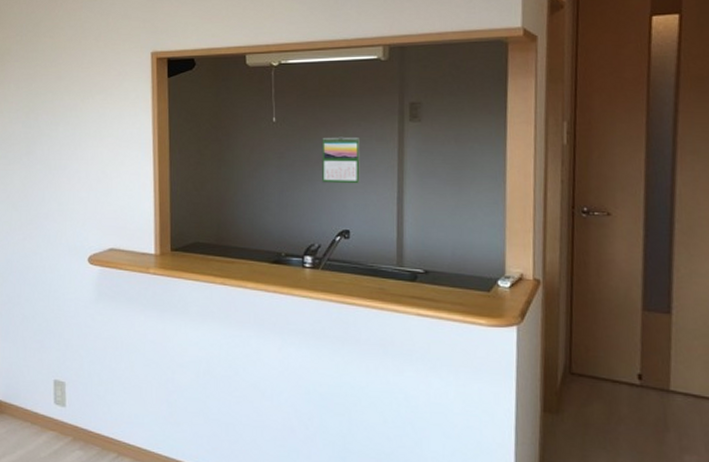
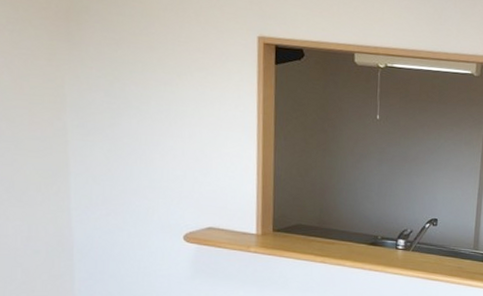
calendar: present [322,136,360,184] -> none [417,138,451,180]

